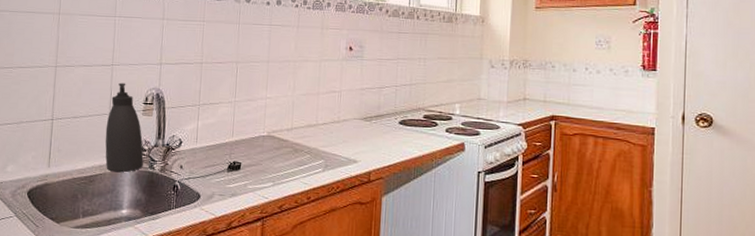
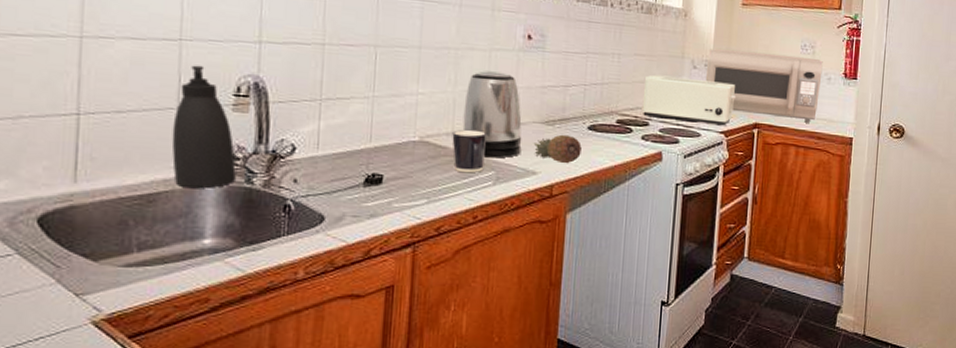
mug: none [291,125,318,162] -> present [452,129,488,173]
kettle: none [299,78,346,149] -> present [462,71,522,159]
fruit: none [354,128,394,154] -> present [533,134,582,164]
toaster: none [445,75,532,119] -> present [642,74,736,126]
microwave: none [502,48,619,116] -> present [705,48,823,125]

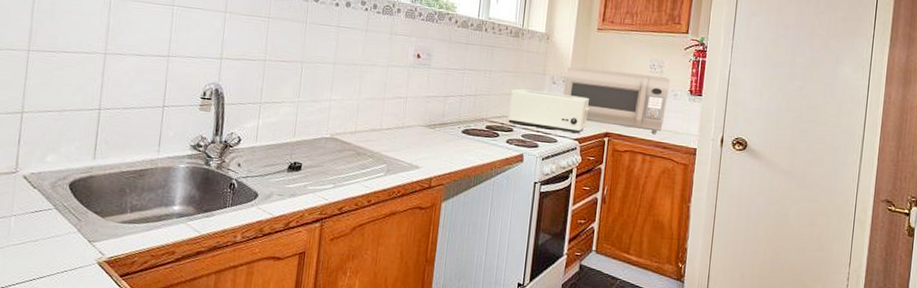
soap dispenser: present [171,65,236,188] -> none [157,75,199,168]
mug: present [452,129,488,173] -> none [354,129,382,165]
kettle: present [462,71,522,159] -> none [363,83,409,154]
fruit: present [533,134,582,164] -> none [417,136,456,161]

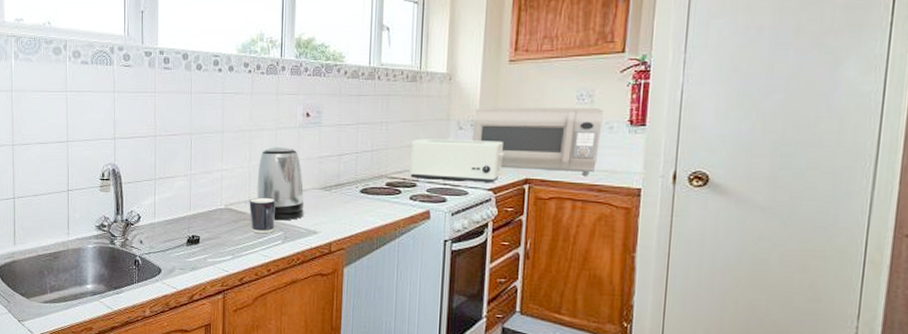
mug: none [354,129,382,165] -> present [249,197,277,234]
kettle: none [363,83,409,154] -> present [257,147,304,221]

